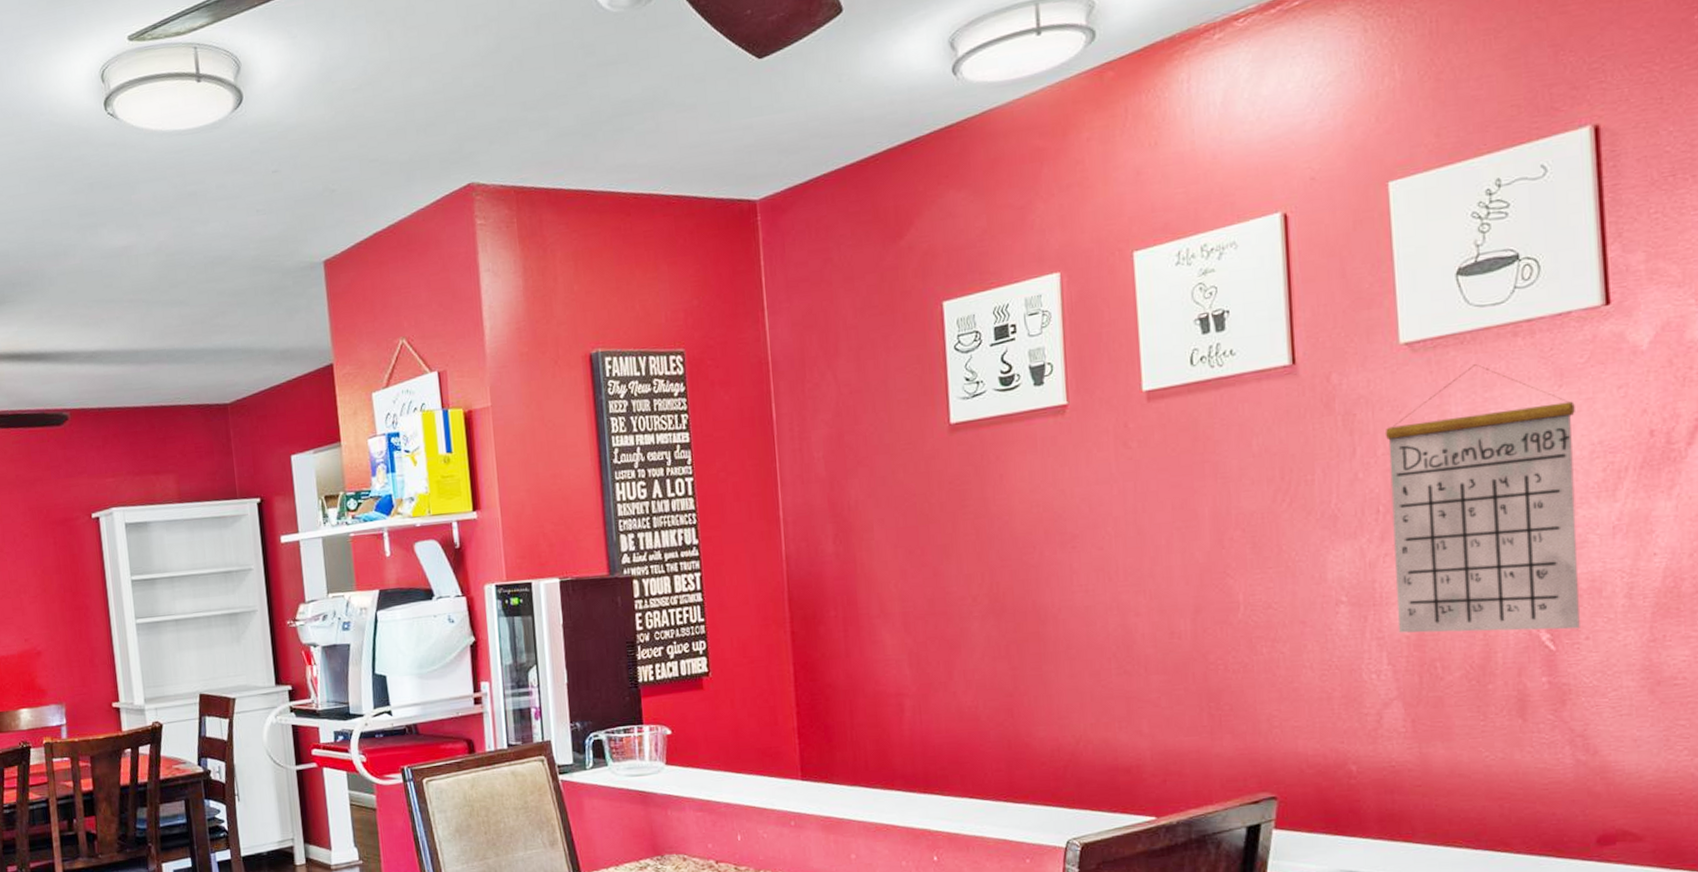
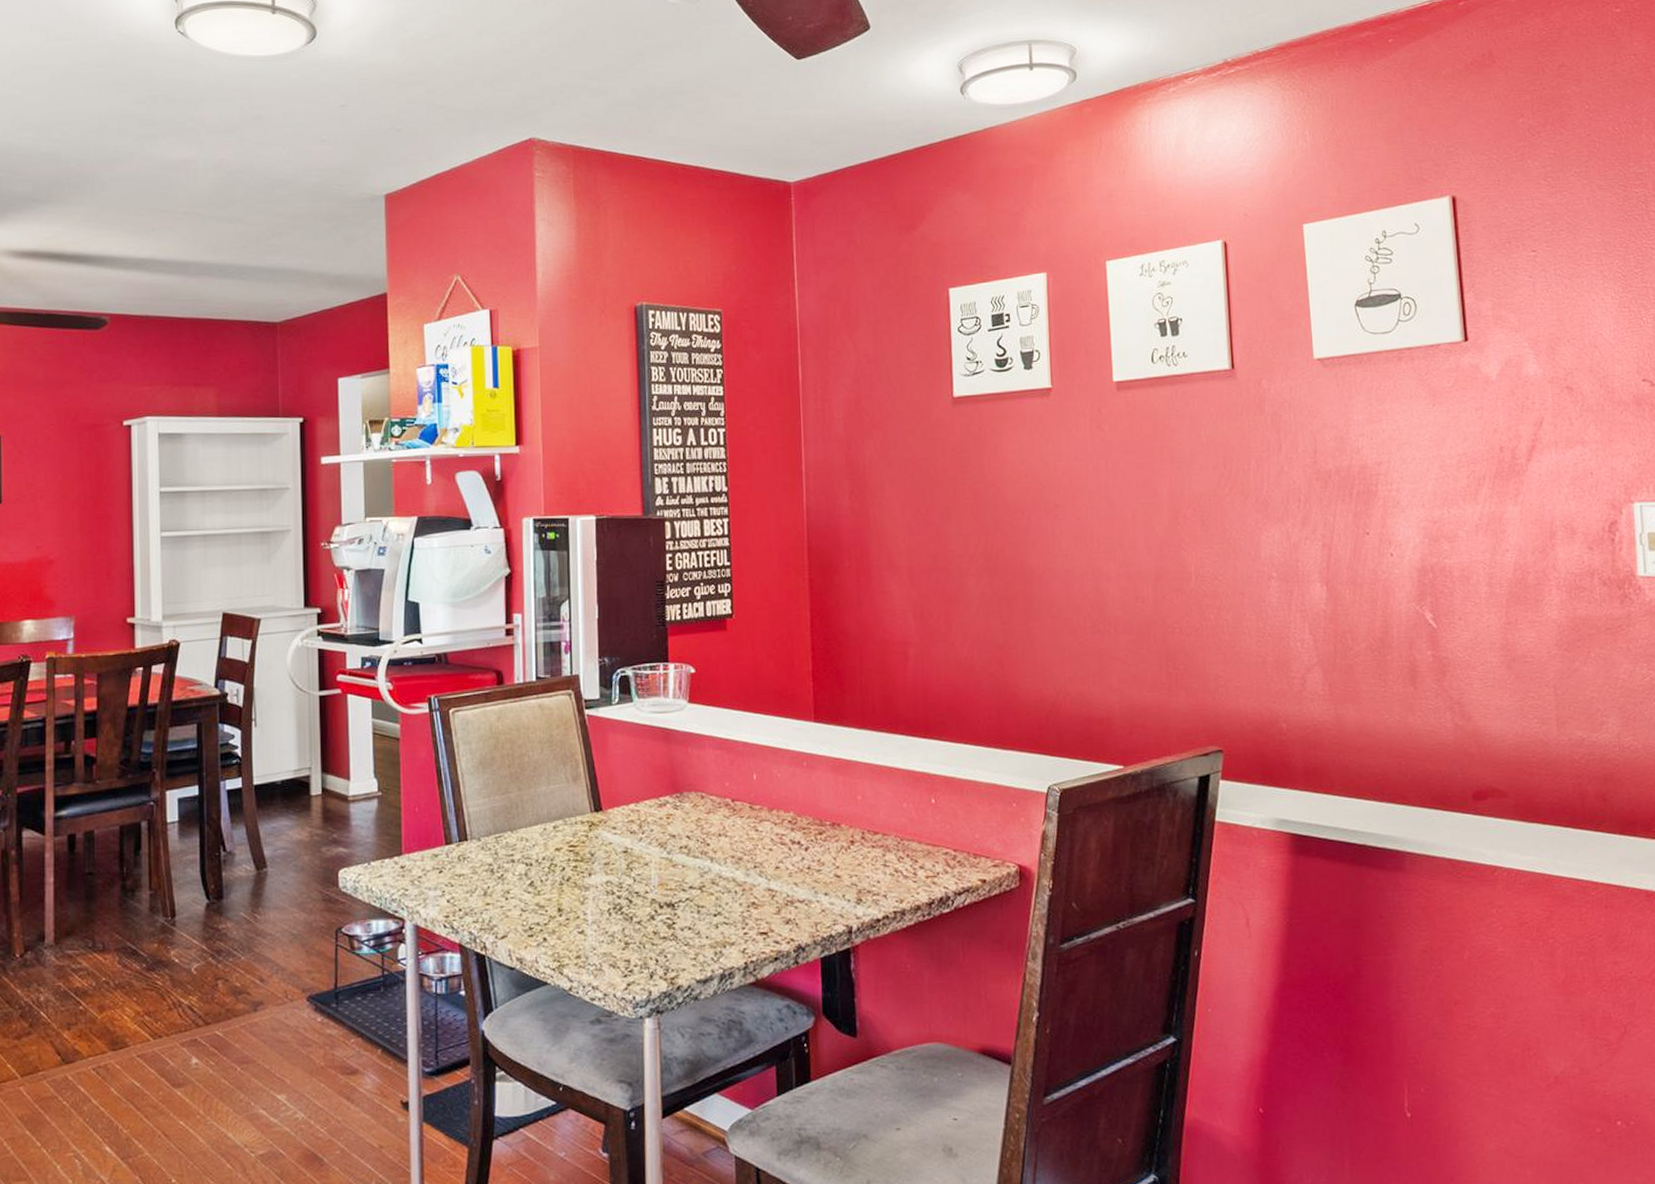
calendar: present [1384,364,1580,633] -> none [1303,381,1455,611]

